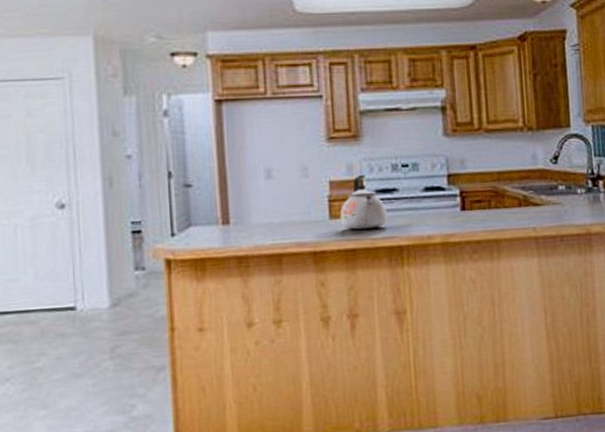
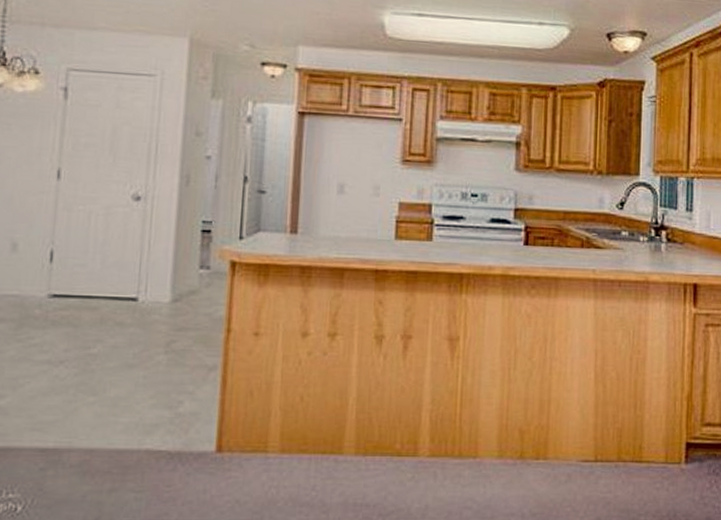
kettle: present [340,174,387,230] -> none [405,199,452,254]

